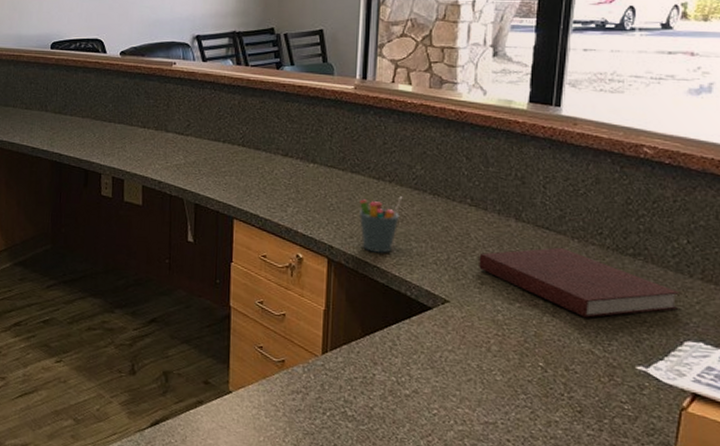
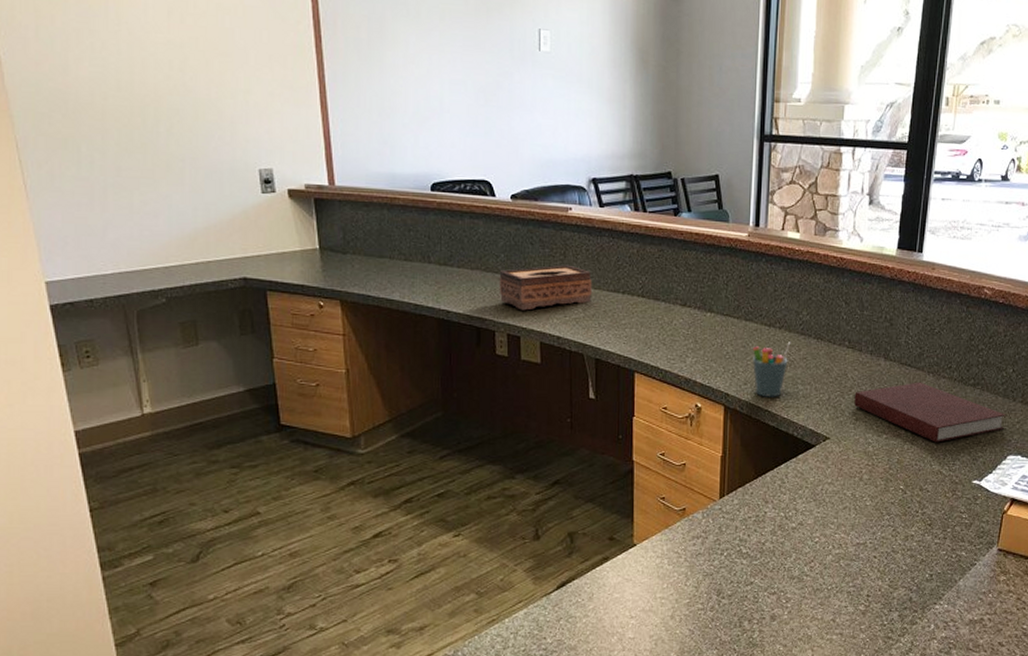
tissue box: none [106,114,193,156] -> present [499,264,592,311]

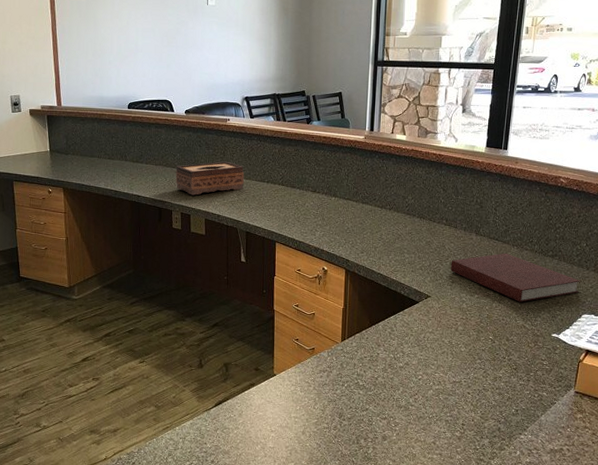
pen holder: present [752,342,791,397] -> none [367,220,399,263]

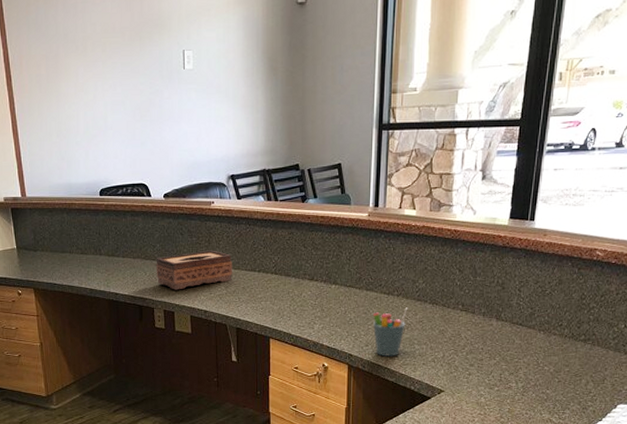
pen holder: none [367,220,399,263] -> present [372,307,408,357]
notebook: present [451,253,580,302] -> none [467,339,616,394]

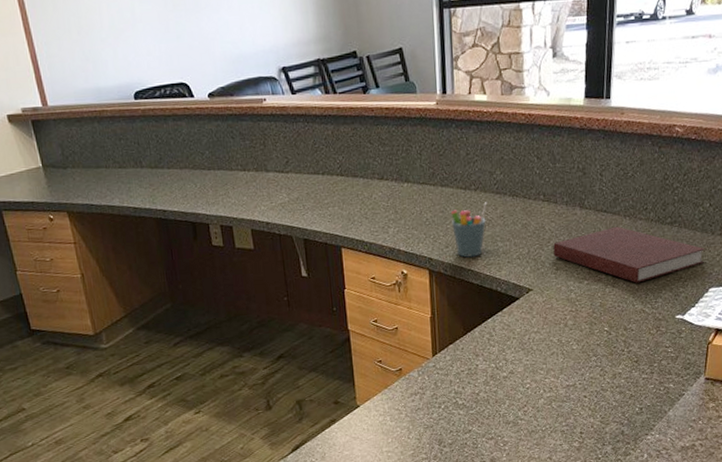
tissue box: present [156,250,232,290] -> none [206,153,294,202]
notebook: none [467,339,616,394] -> present [553,226,705,283]

